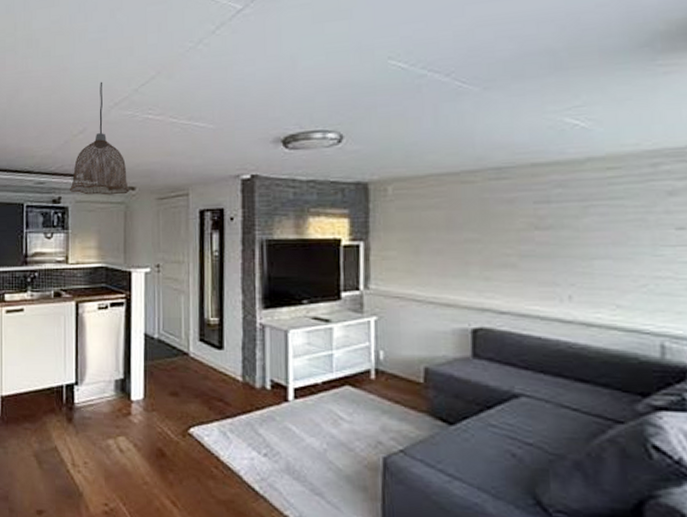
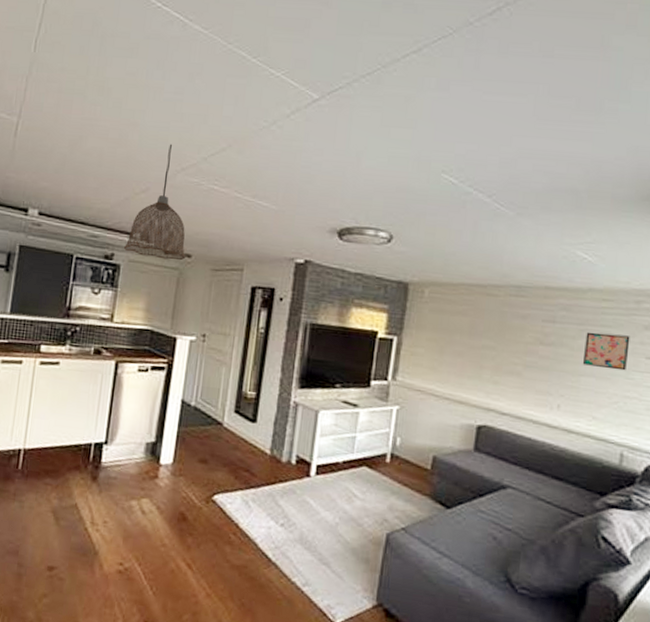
wall art: none [592,206,652,247] -> present [582,332,630,371]

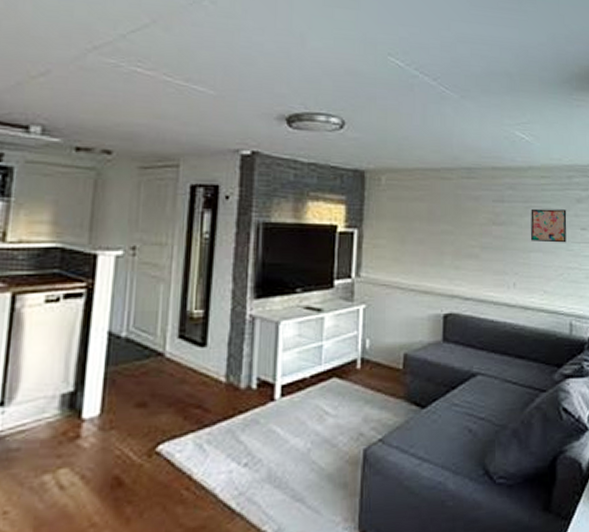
pendant lamp: present [124,144,186,261] -> none [18,17,105,159]

